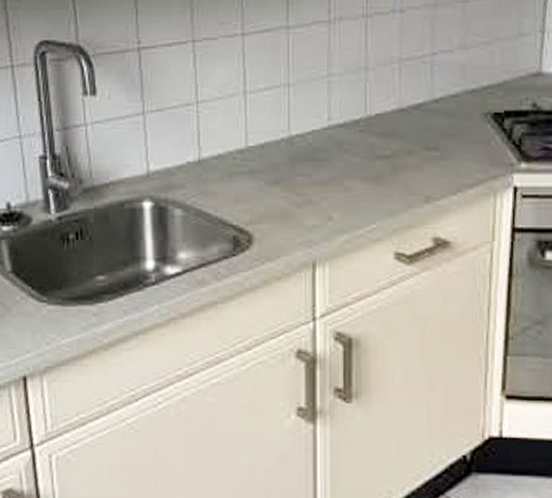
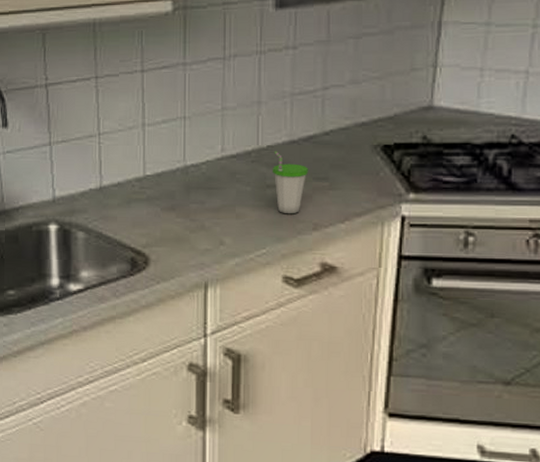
cup: none [382,119,419,187] -> present [273,151,309,214]

